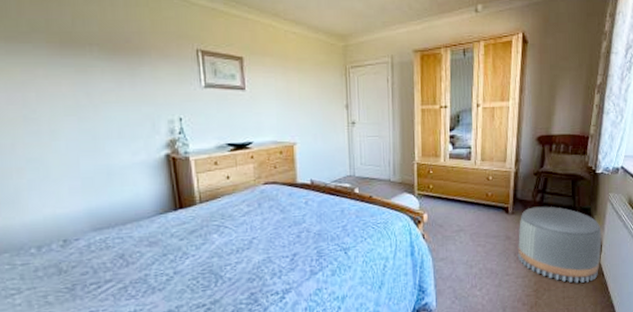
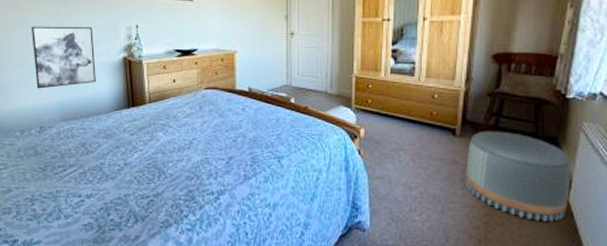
wall art: none [42,121,133,196] -> present [31,26,96,89]

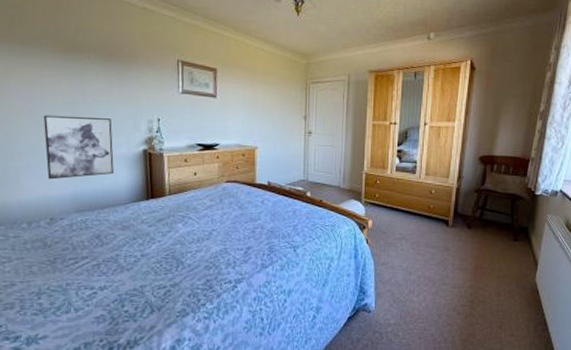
pouf: present [464,130,572,222] -> none [455,222,538,298]

